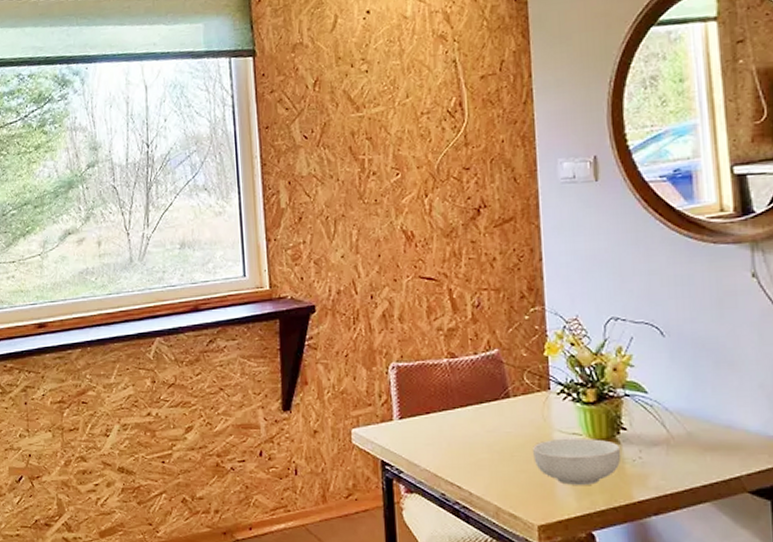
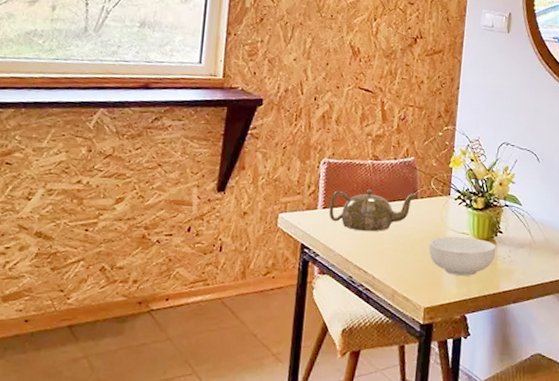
teapot: none [406,391,509,441] -> present [329,189,418,232]

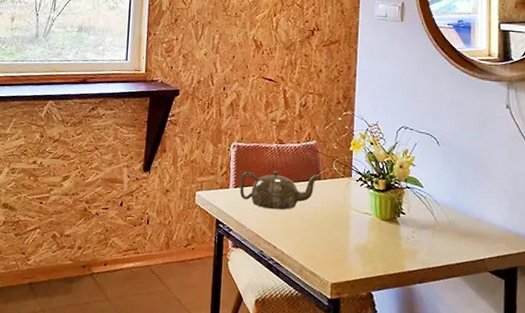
cereal bowl: present [429,236,496,276] -> none [333,216,400,255]

